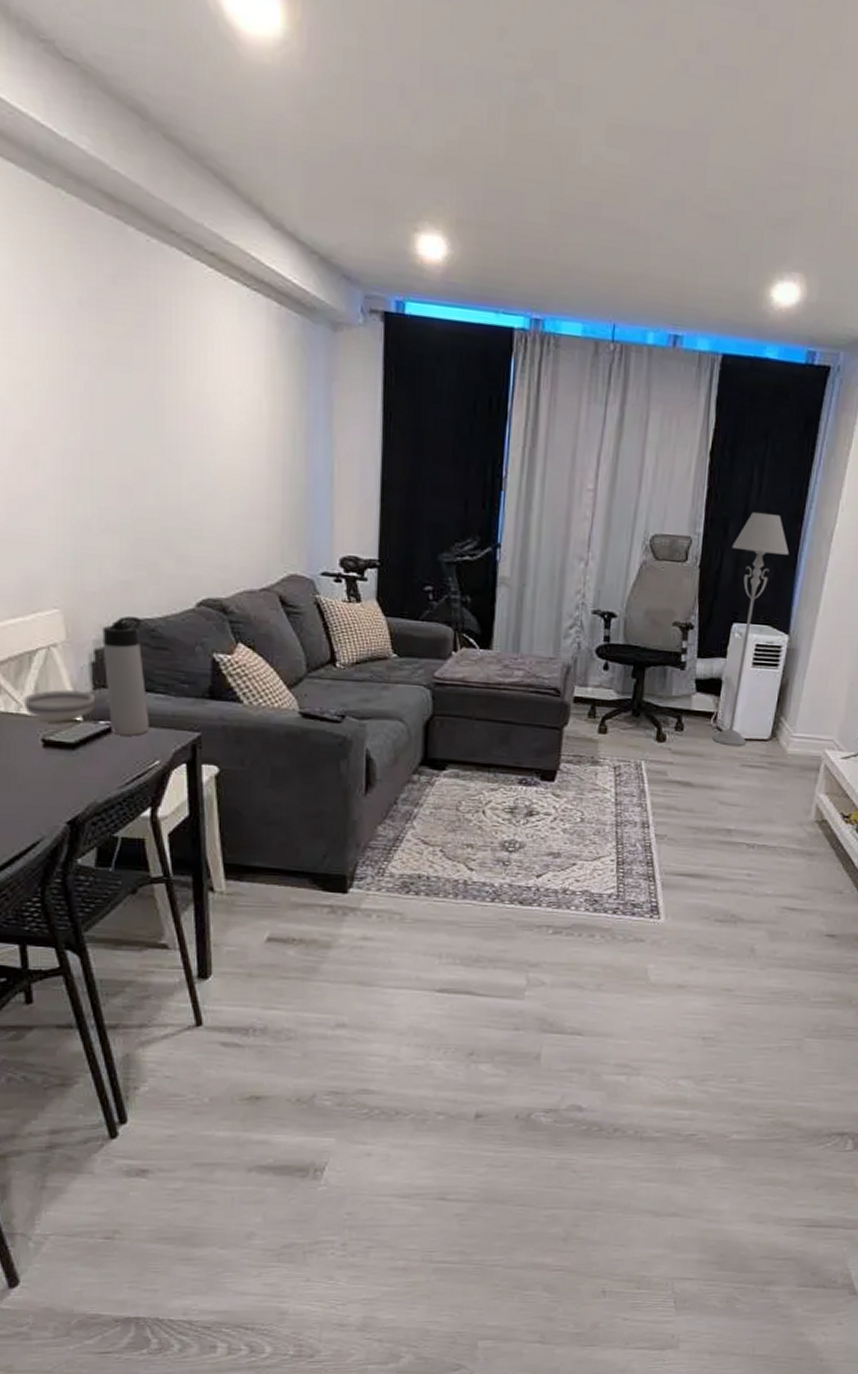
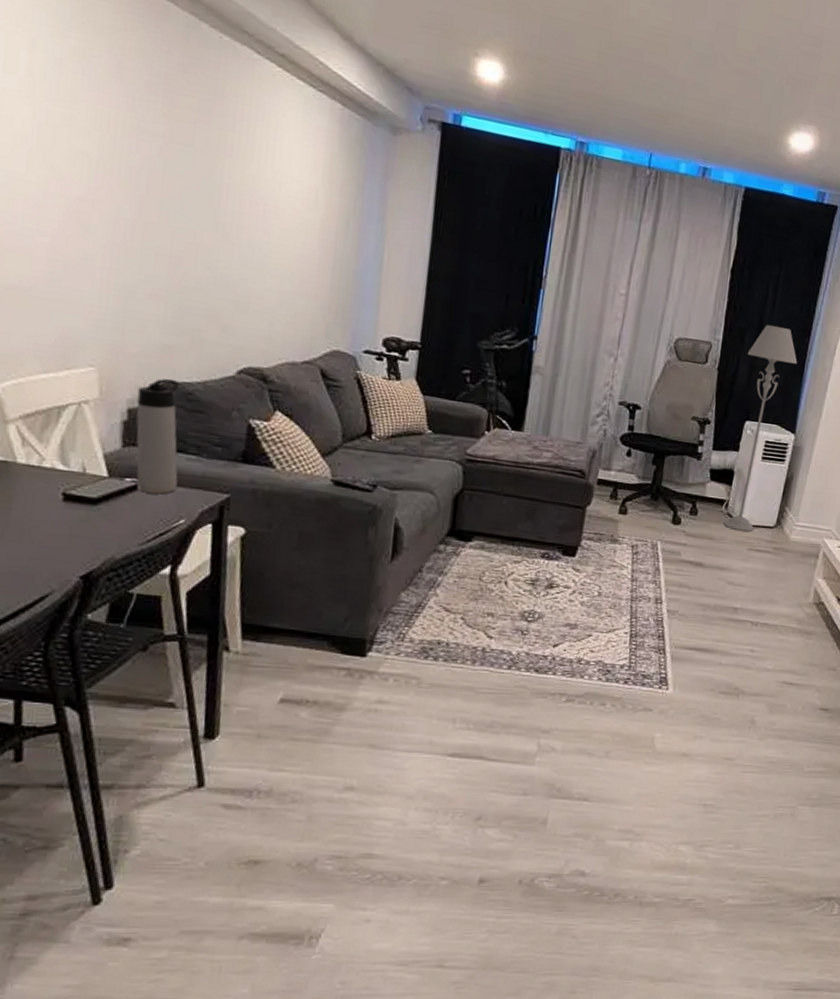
bowl: present [23,689,96,724] -> none [46,445,125,479]

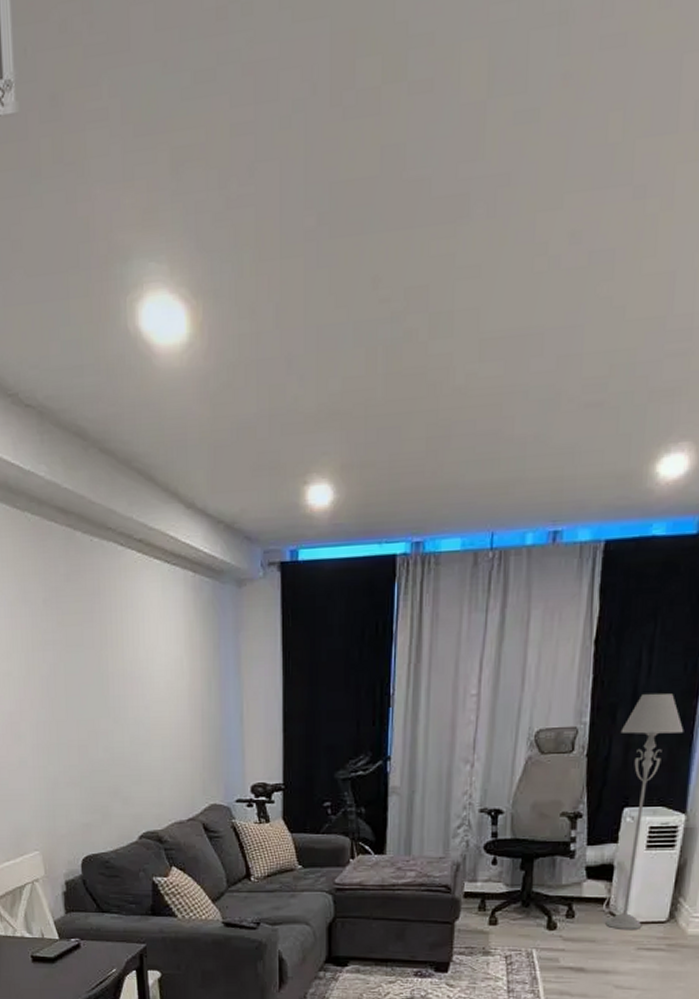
thermos bottle: present [136,378,180,495] -> none [70,851,107,949]

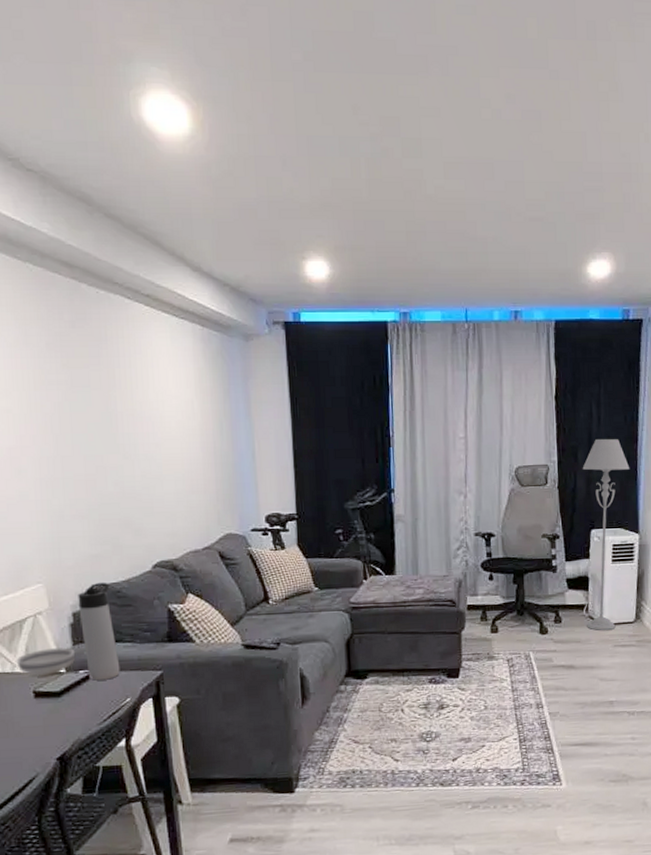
bowl: none [17,915,68,943] -> present [16,647,76,677]
thermos bottle: none [70,851,107,949] -> present [78,582,120,681]

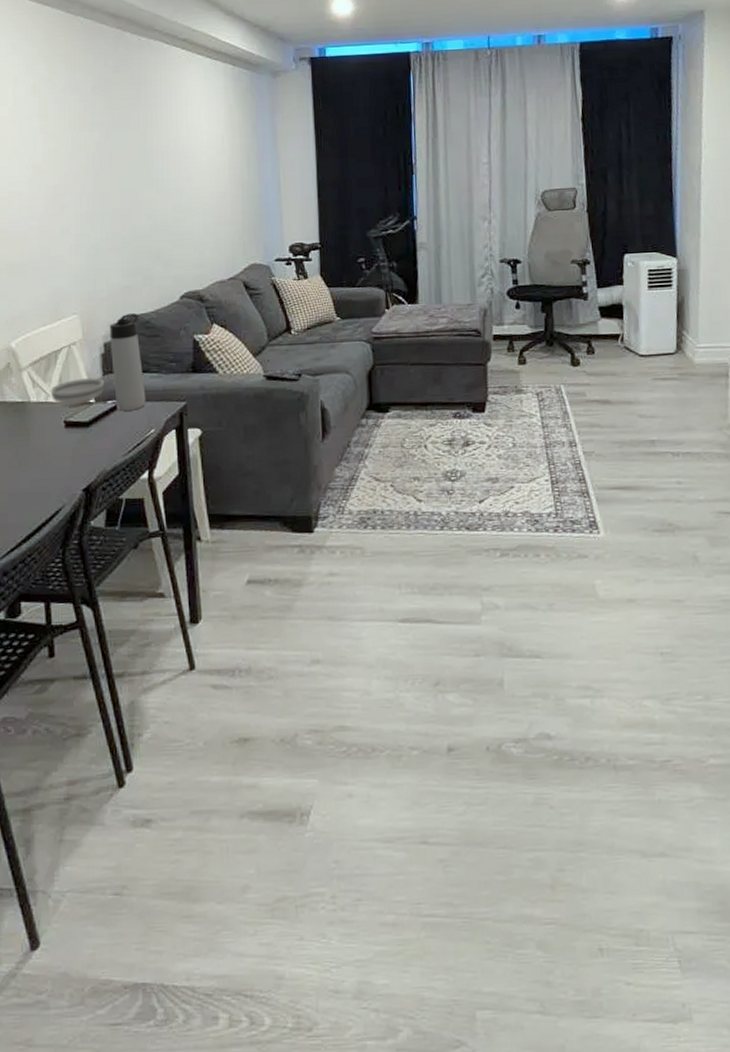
floor lamp: present [582,438,630,631] -> none [612,159,665,363]

